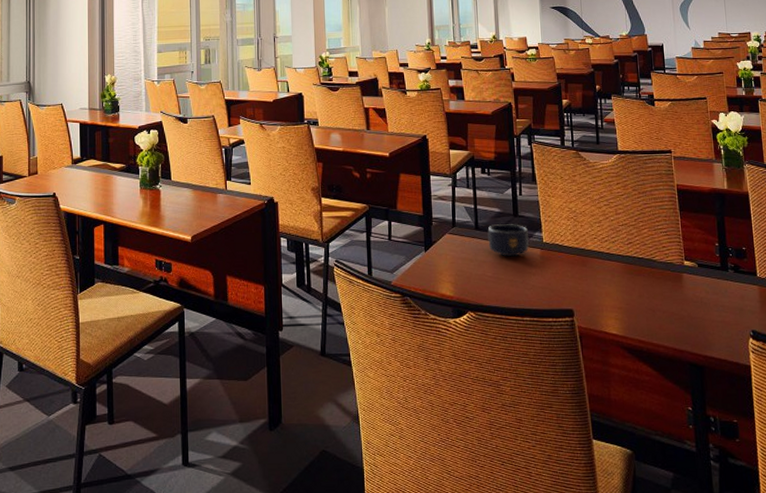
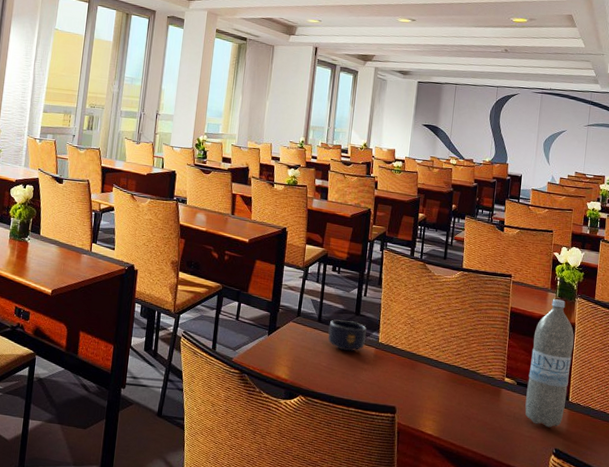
water bottle: none [706,169,755,309] -> present [525,299,574,428]

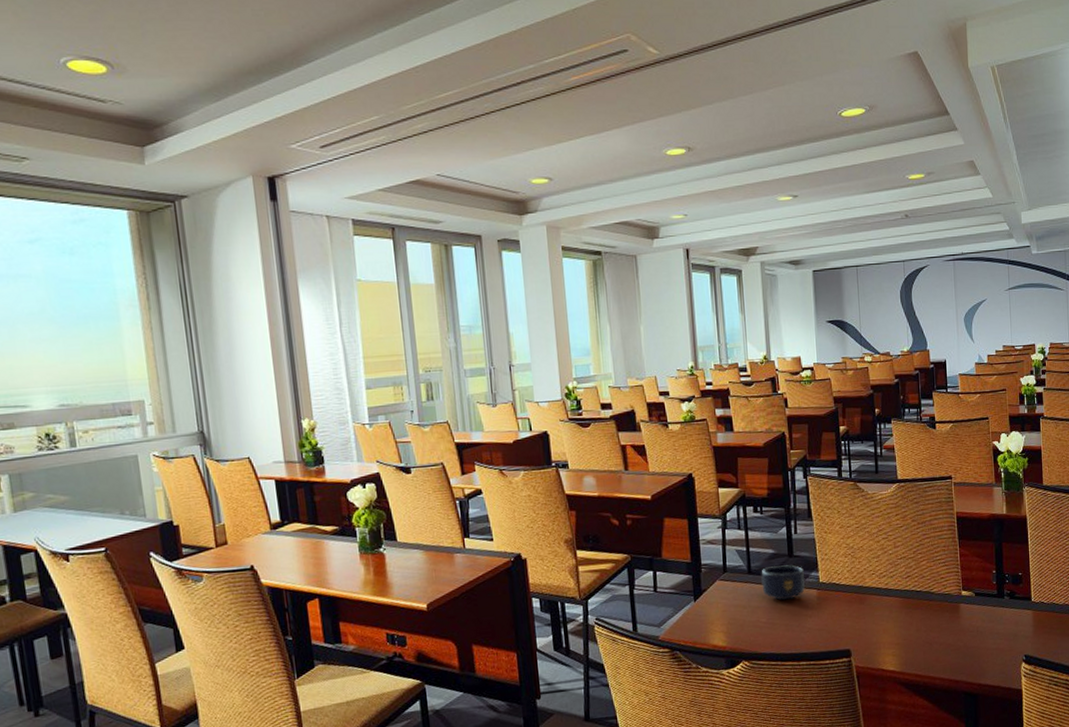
water bottle: present [525,299,574,428] -> none [985,492,1029,635]

